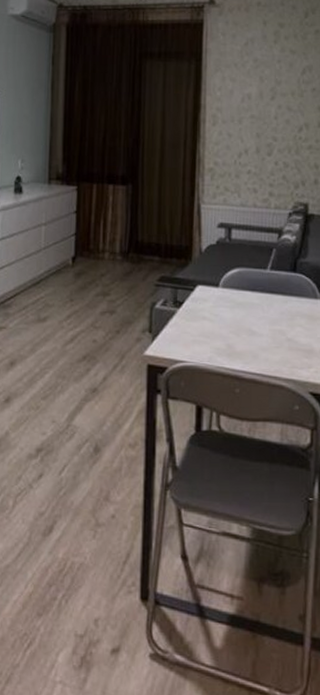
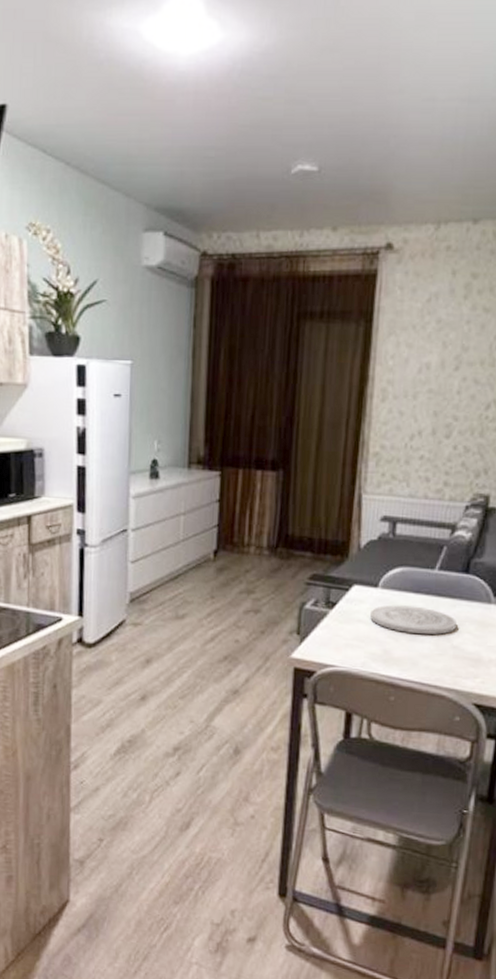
plate: none [214,302,289,330] -> present [370,605,457,635]

